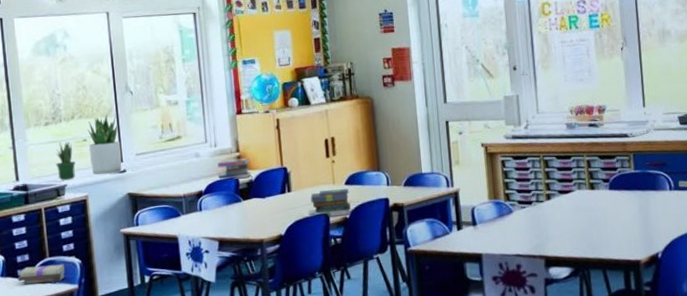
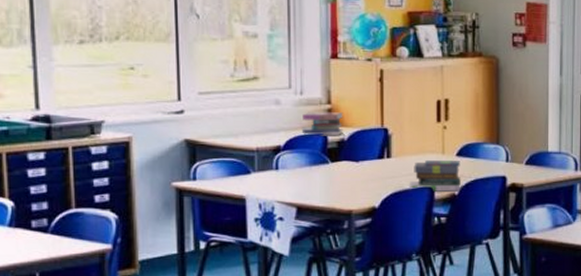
books: present [17,264,65,285] -> none [31,217,96,240]
planter: present [56,141,75,181] -> none [91,67,117,116]
planter: present [87,112,122,175] -> none [136,37,180,114]

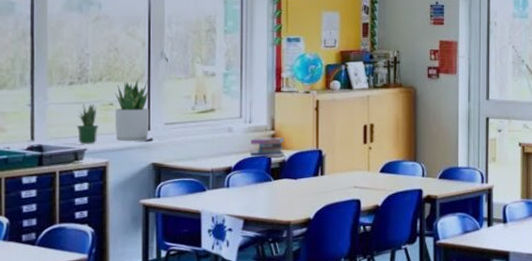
planter: none [91,67,117,116] -> present [77,104,98,144]
planter: none [136,37,180,114] -> present [115,78,149,142]
books: present [410,160,462,192] -> none [340,177,384,204]

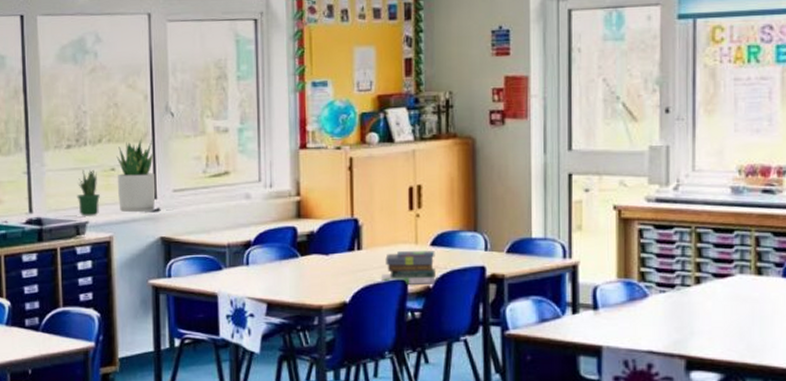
books: present [249,137,285,158] -> none [271,204,313,230]
books: none [340,177,384,204] -> present [381,251,437,284]

